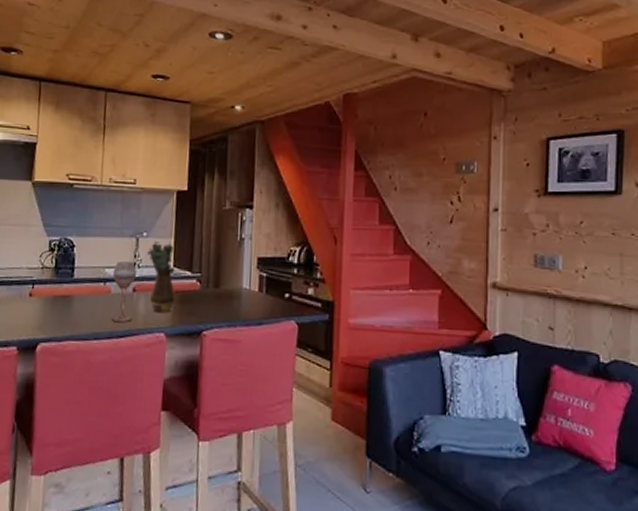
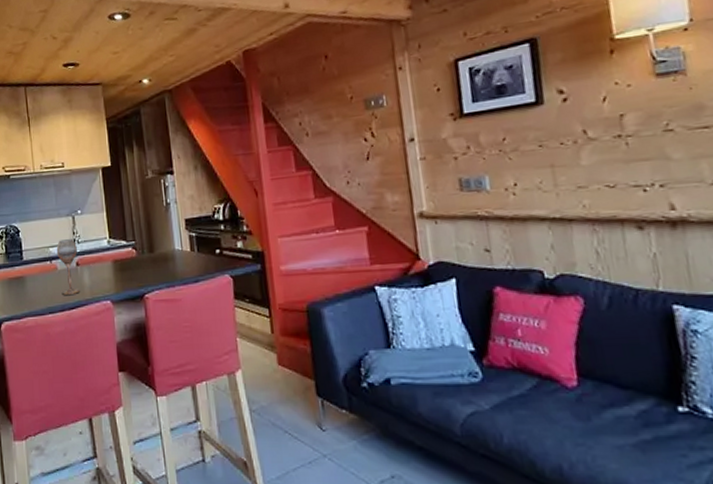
vase: present [147,240,176,313] -> none [84,216,116,283]

